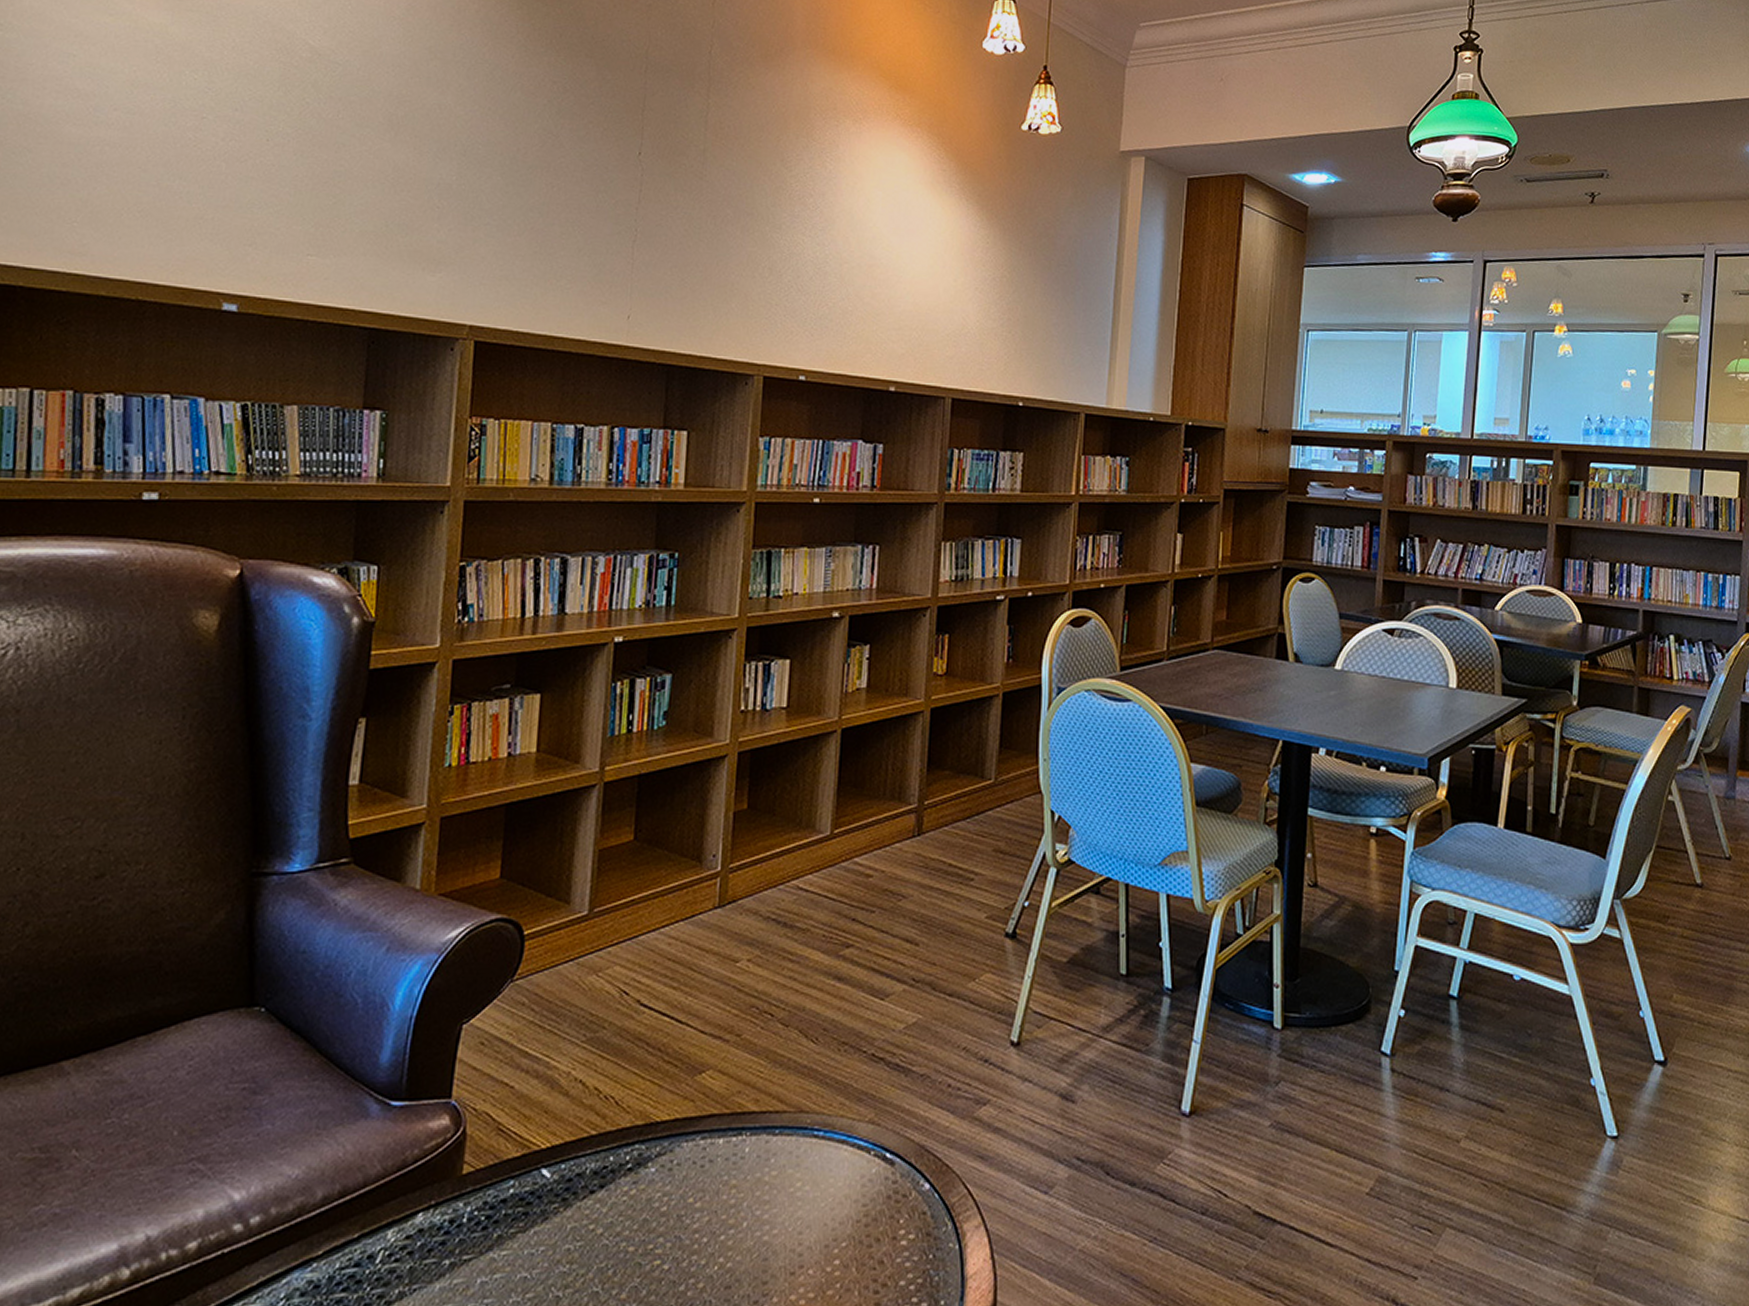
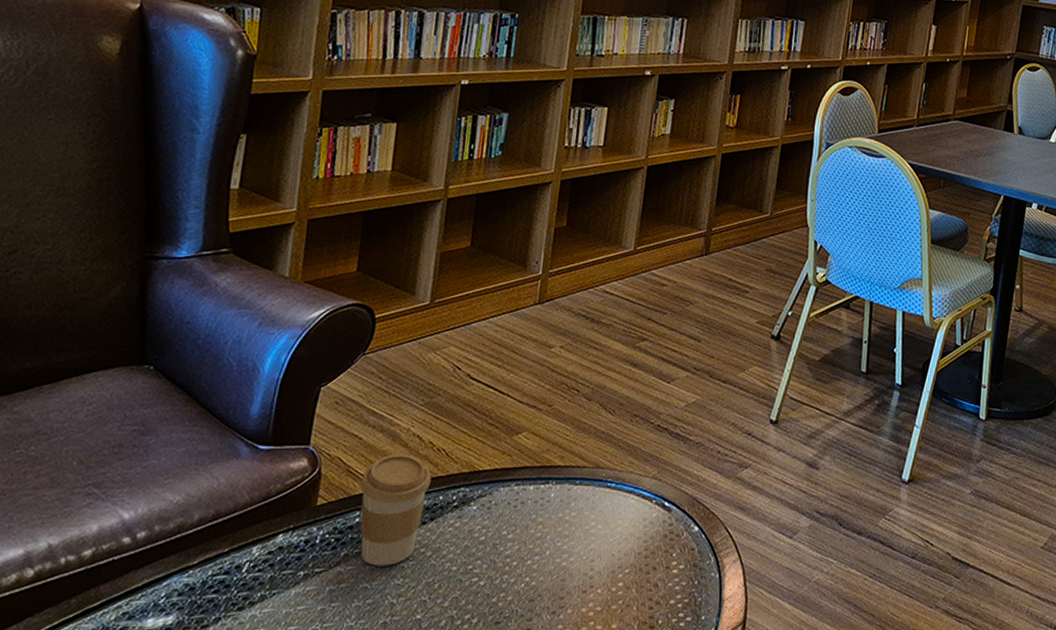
coffee cup: none [513,1105,599,1250] -> present [360,454,432,566]

